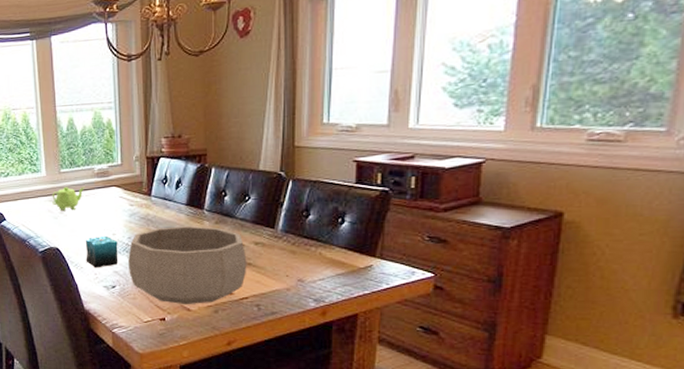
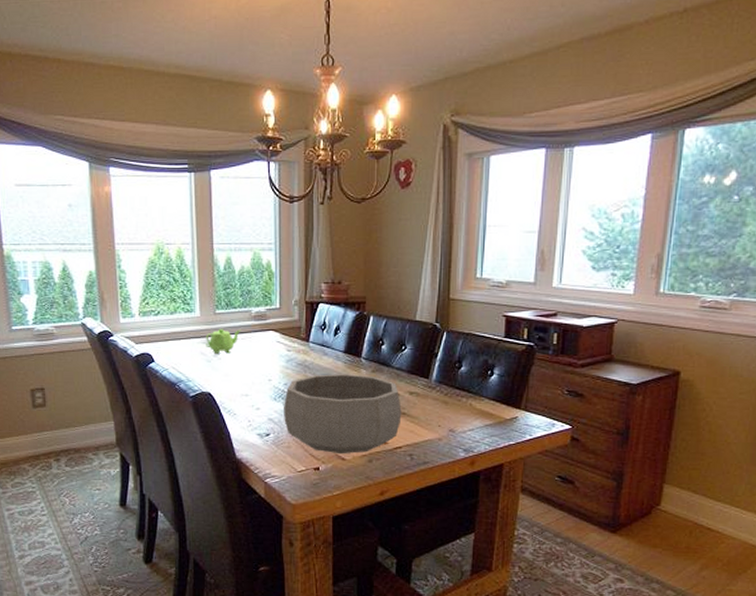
candle: present [85,235,119,268] -> none [239,381,274,415]

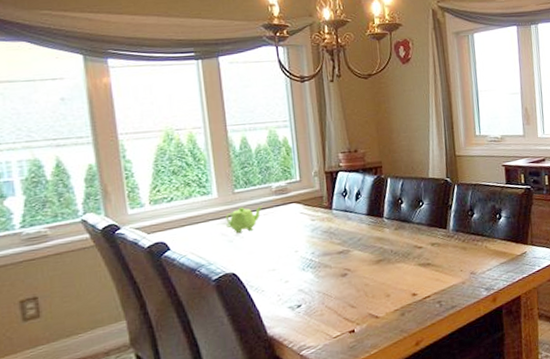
decorative bowl: present [284,374,402,454] -> none [313,233,427,314]

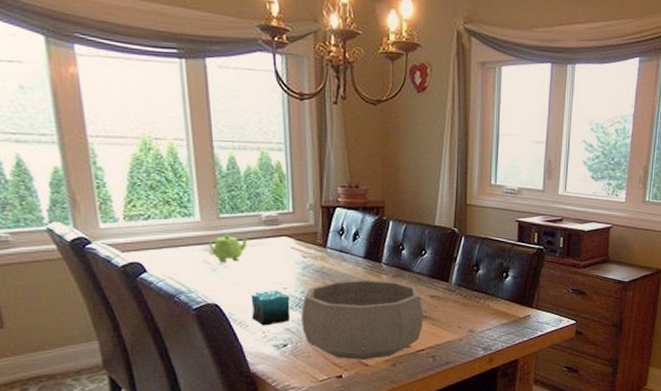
candle: none [265,253,303,289] -> present [250,290,291,326]
decorative bowl: none [313,233,427,314] -> present [301,280,424,361]

